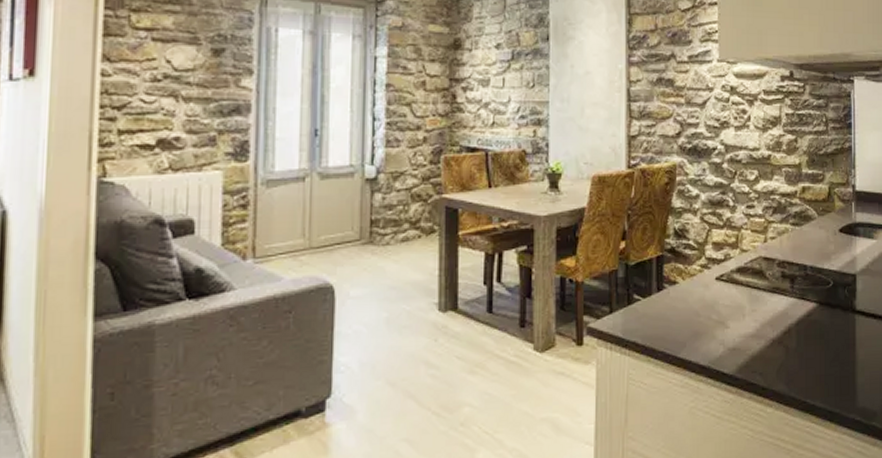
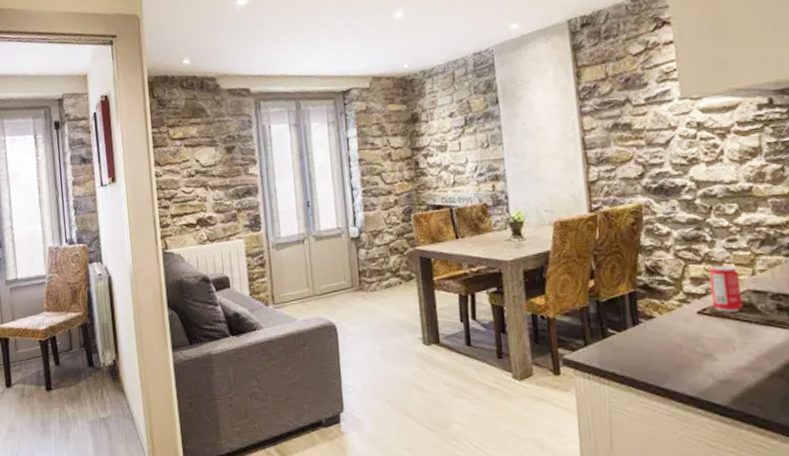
beverage can: none [729,230,754,279] -> present [709,264,743,312]

